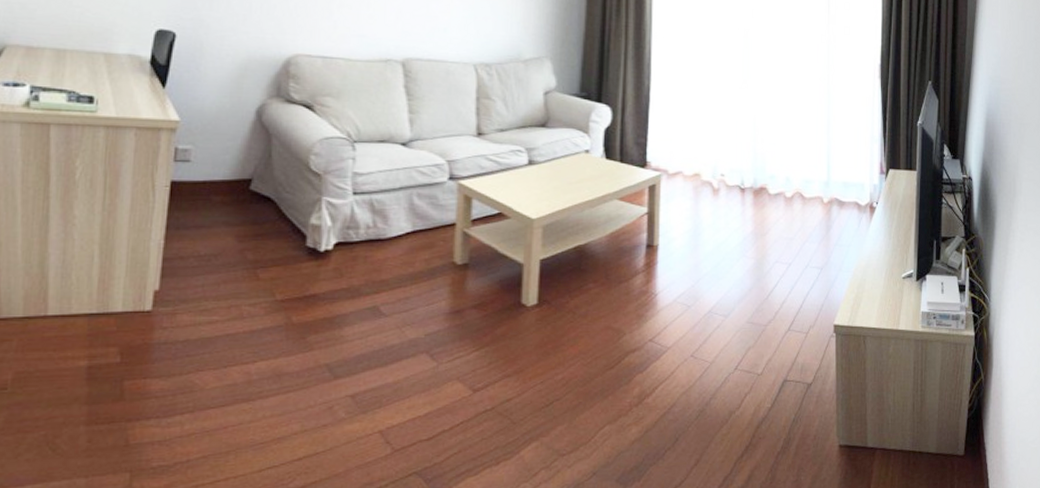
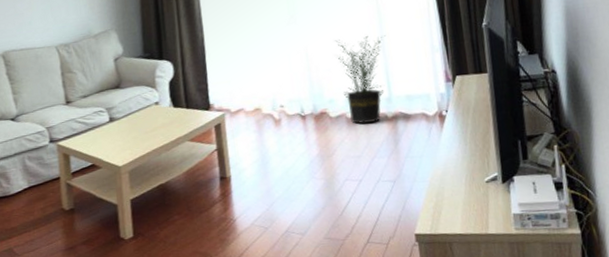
potted plant: none [784,114,832,205] -> present [335,35,386,124]

